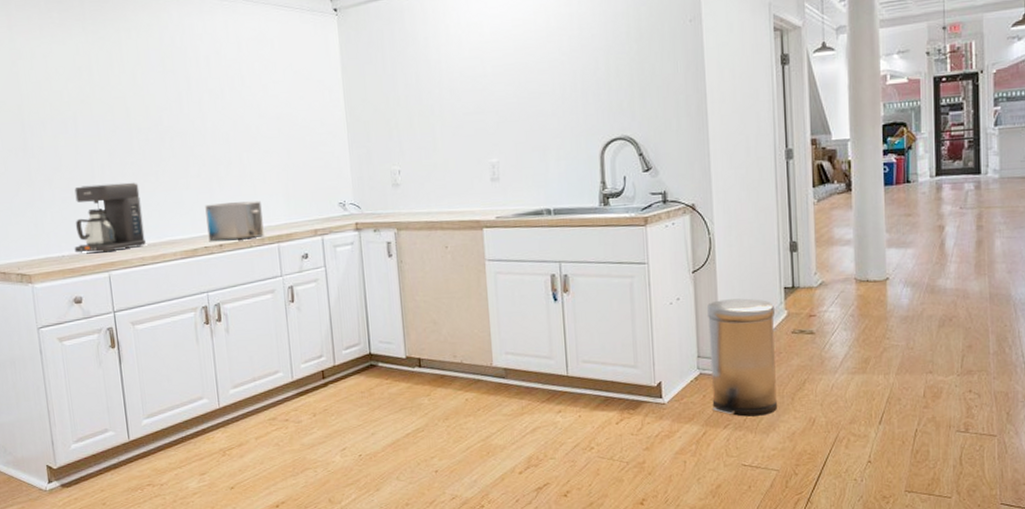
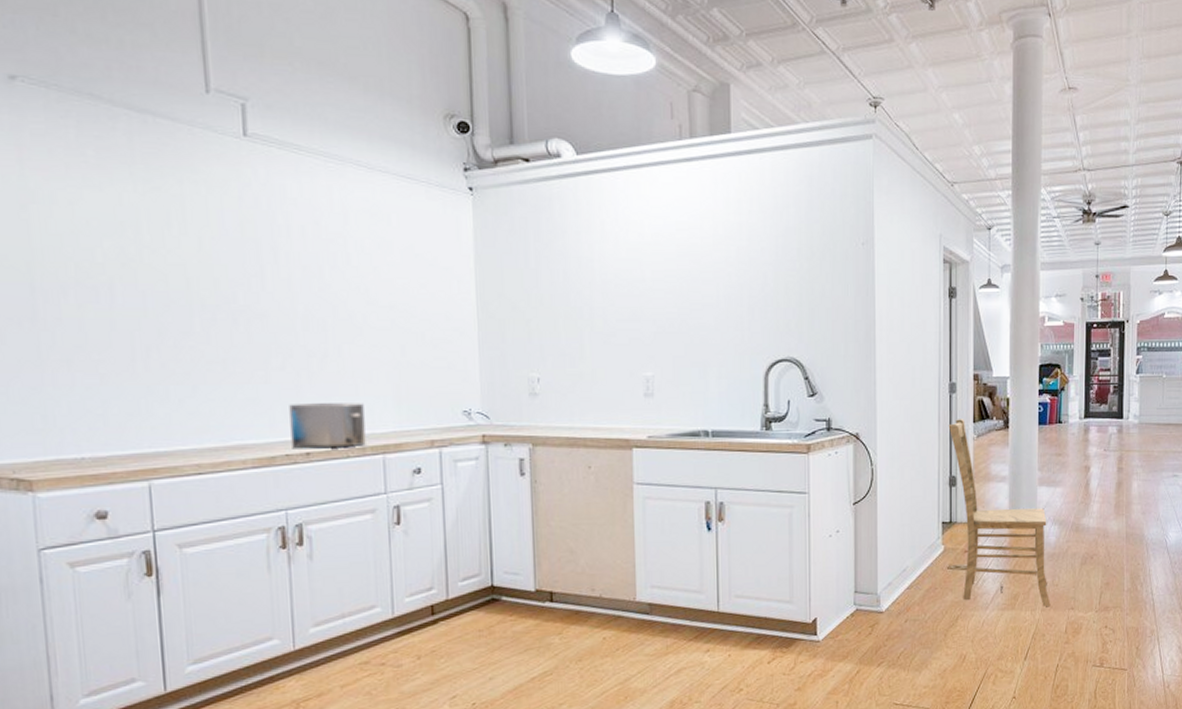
coffee maker: present [74,182,146,253] -> none [100,370,204,457]
pedal bin: present [706,298,777,417] -> none [865,532,932,654]
dining chair: none [786,184,906,370] -> present [948,419,1051,606]

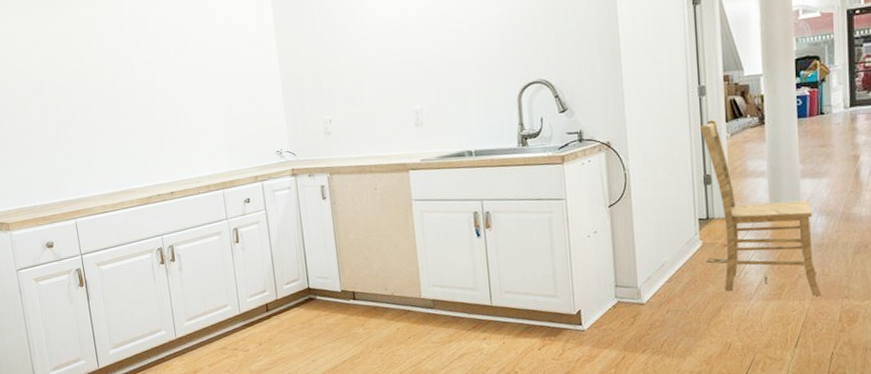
toaster: present [289,403,366,449] -> none [157,151,210,189]

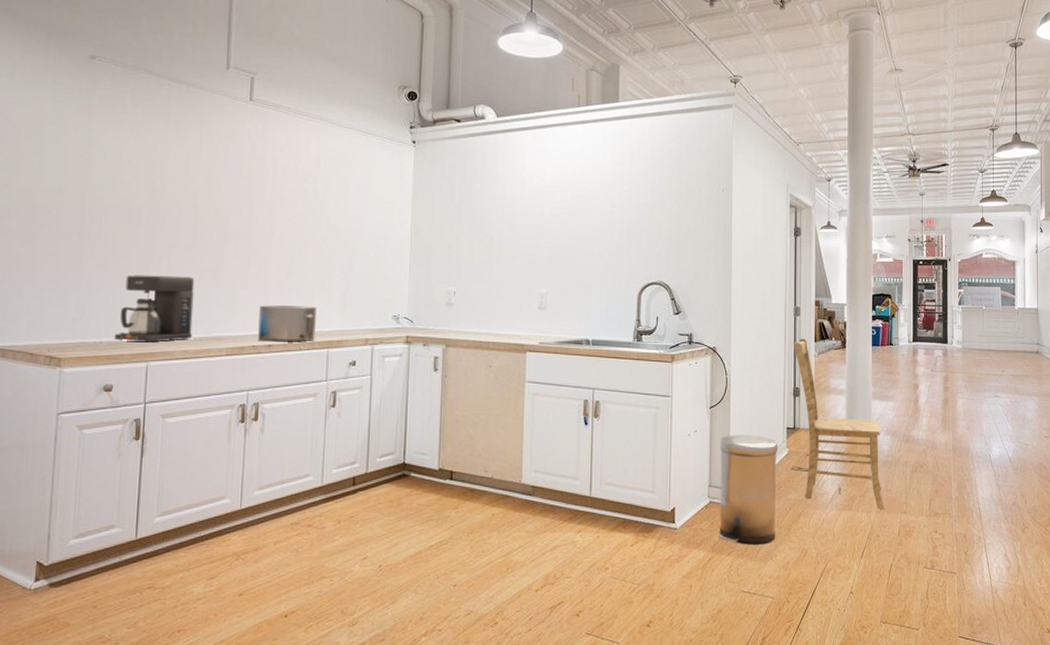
coffee maker: none [42,138,106,203] -> present [114,275,195,343]
toaster: none [157,151,210,189] -> present [258,305,316,342]
pedal bin: none [623,230,693,342] -> present [719,435,777,545]

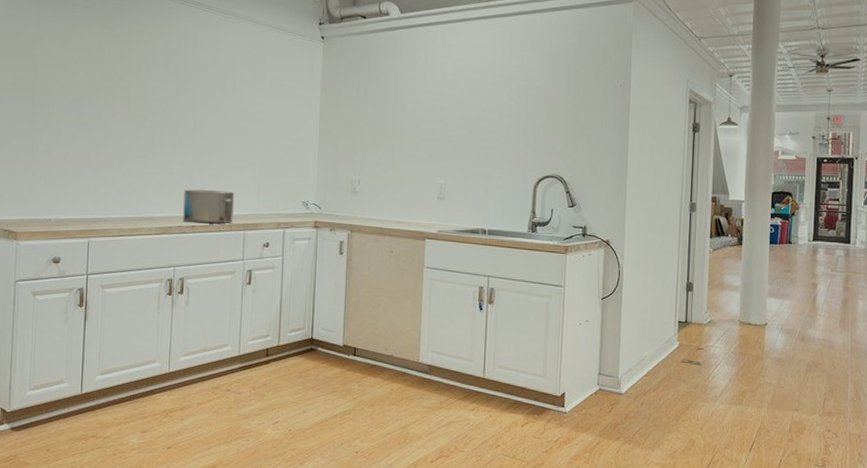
coffee maker: present [114,275,195,343] -> none [61,159,128,221]
pedal bin: present [719,435,777,545] -> none [607,326,668,433]
dining chair: present [793,338,885,509] -> none [687,234,776,405]

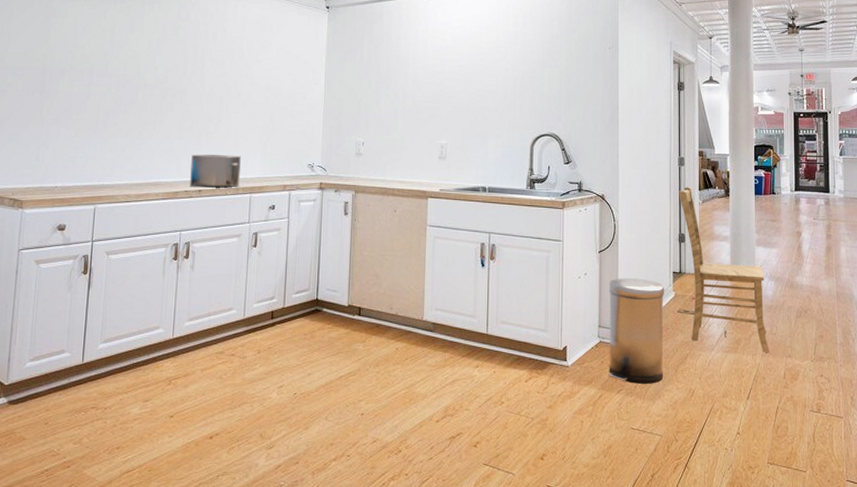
pedal bin: none [607,326,668,433] -> present [608,278,664,384]
dining chair: none [687,234,776,405] -> present [678,187,770,352]

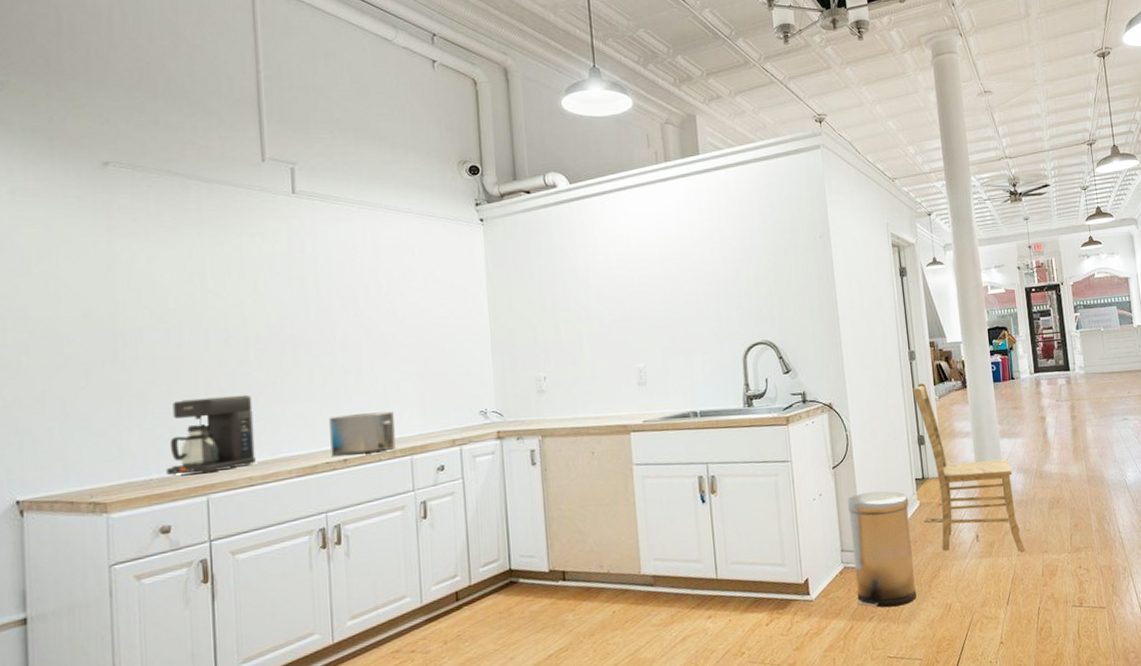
coffee maker: none [67,127,137,187] -> present [166,394,256,476]

